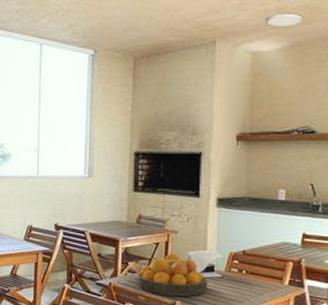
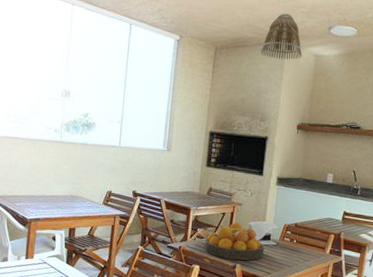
lamp shade: none [187,9,236,63] -> present [261,13,302,60]

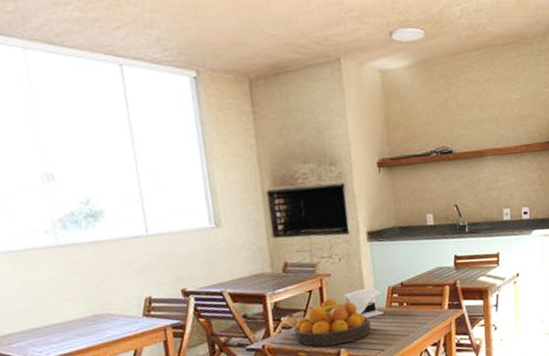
lamp shade: present [261,13,302,60] -> none [310,22,364,83]

